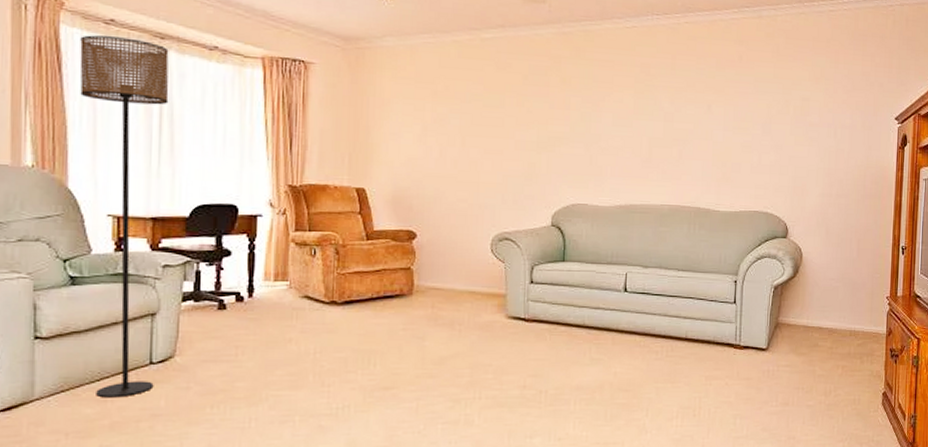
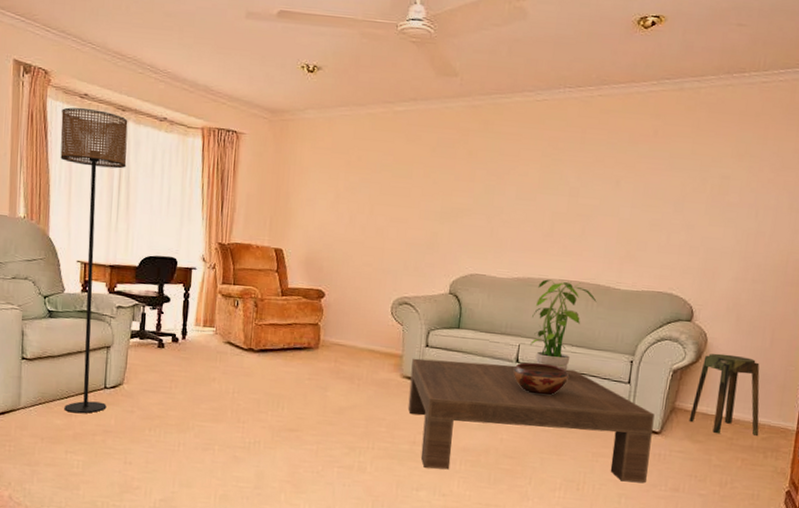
coffee table: none [515,294,761,412] -> present [407,358,655,483]
decorative bowl: none [622,290,677,323] -> present [513,362,569,396]
potted plant: none [636,205,698,297] -> present [529,279,597,372]
stool: none [792,267,855,345] -> present [689,353,760,436]

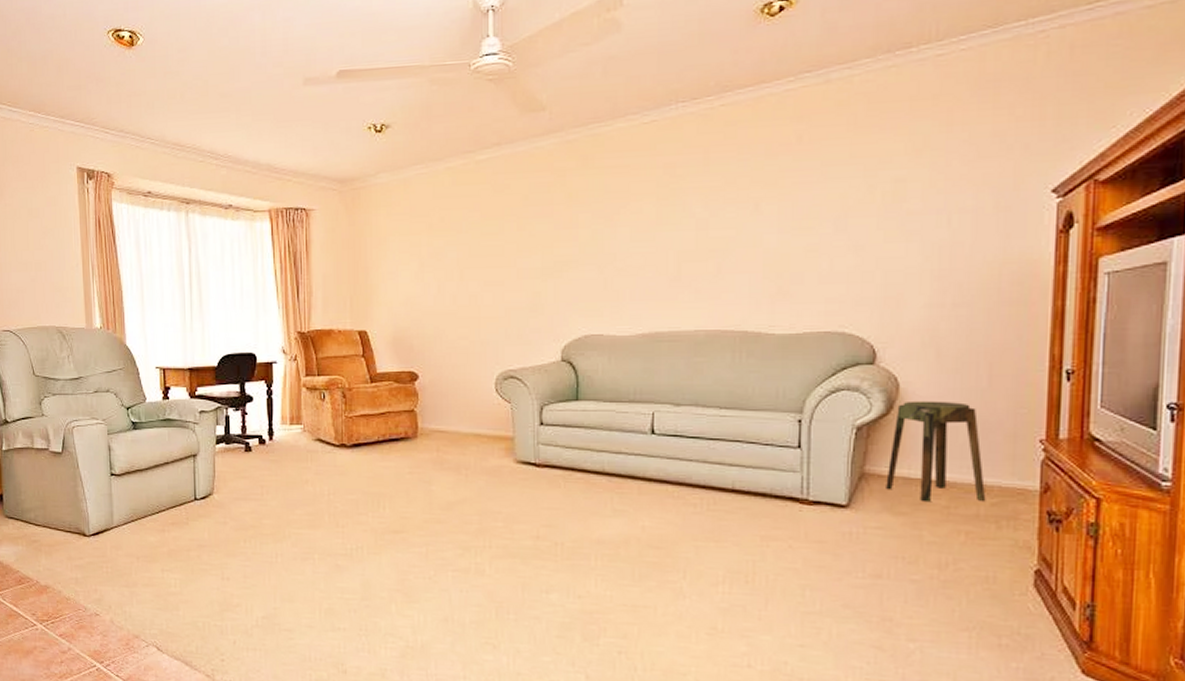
floor lamp: present [60,107,128,414] -> none [127,207,199,529]
coffee table: present [407,358,655,483] -> none [526,437,838,570]
decorative bowl: present [513,362,569,396] -> none [649,432,719,470]
potted plant: present [529,279,597,372] -> none [665,331,746,440]

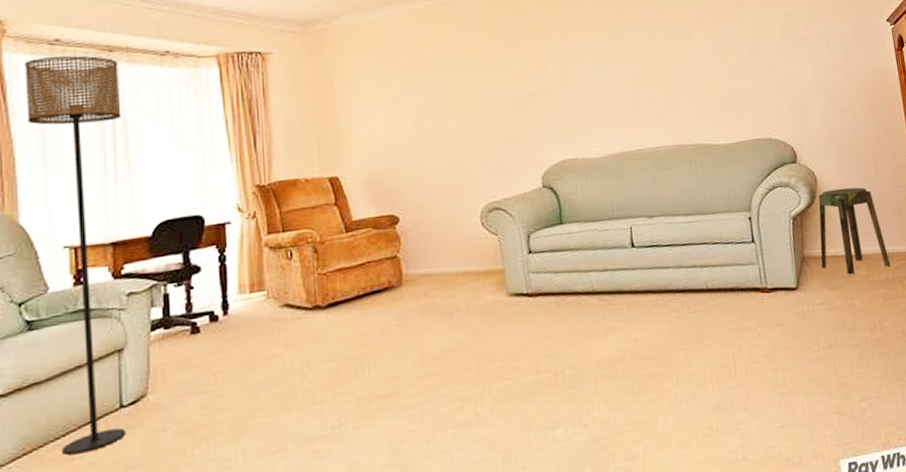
floor lamp: none [127,207,199,529] -> present [25,55,126,455]

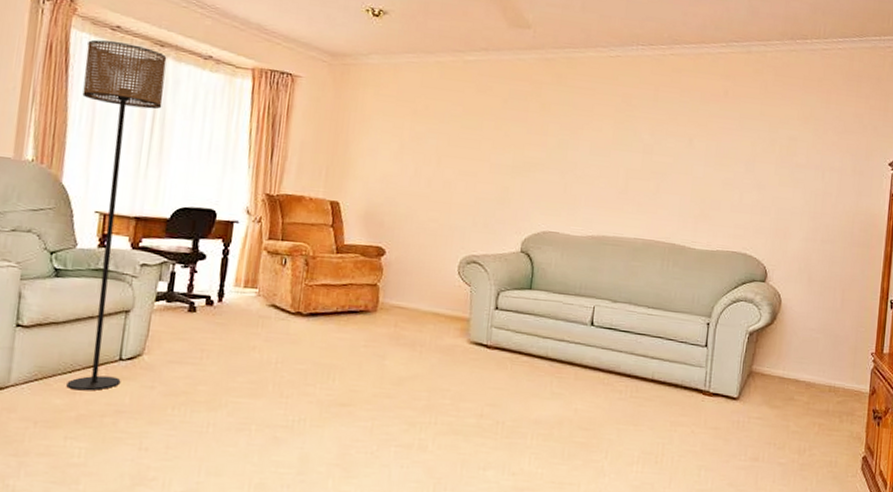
stool: present [818,187,891,275] -> none [766,314,834,399]

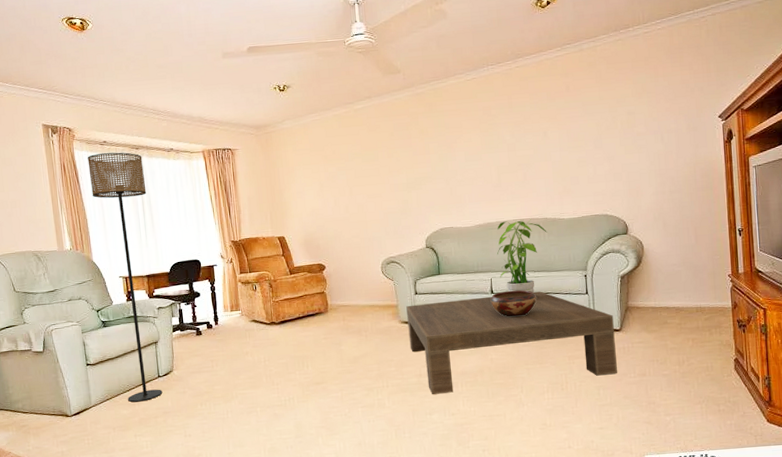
coffee table: none [475,321,732,453] -> present [406,291,617,394]
decorative bowl: none [587,325,645,361] -> present [490,290,536,317]
potted plant: none [604,238,672,335] -> present [497,219,547,294]

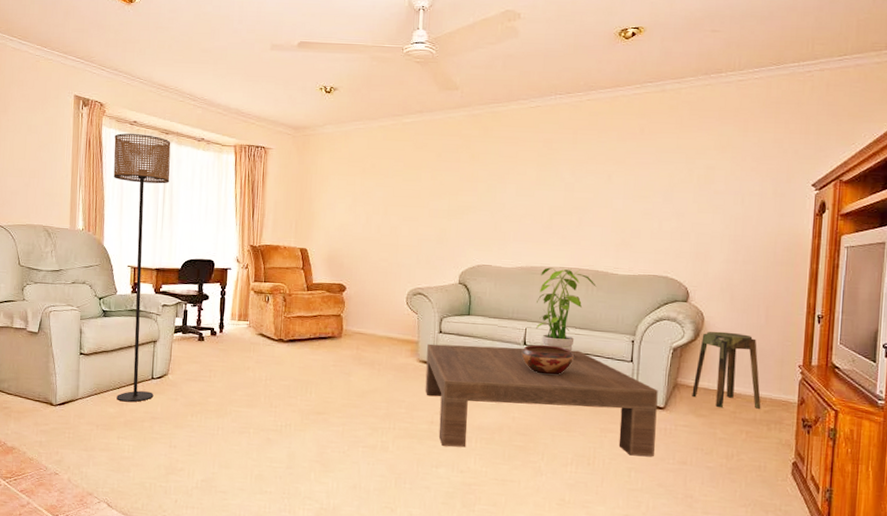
stool: none [642,255,702,322] -> present [692,331,761,409]

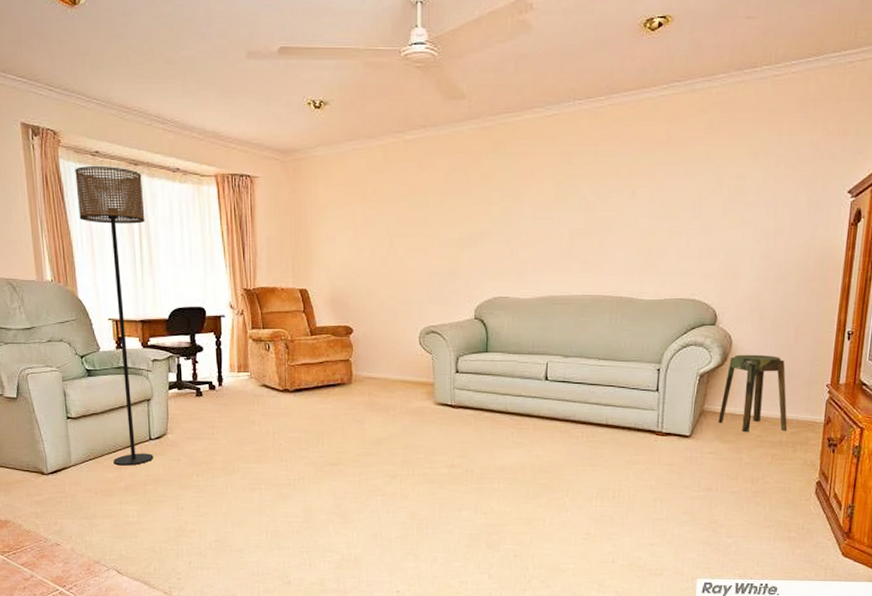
coffee table: present [425,343,658,457] -> none [443,383,684,489]
decorative bowl: present [521,344,574,375] -> none [543,378,597,410]
potted plant: present [535,267,596,352] -> none [557,296,621,385]

